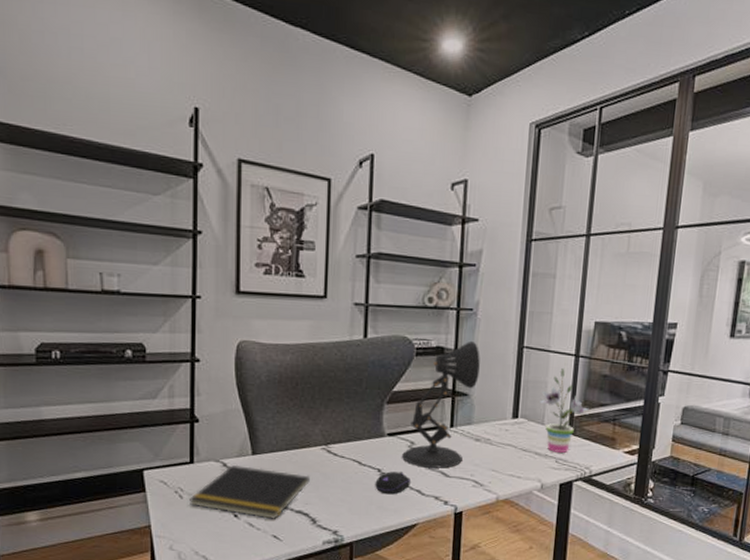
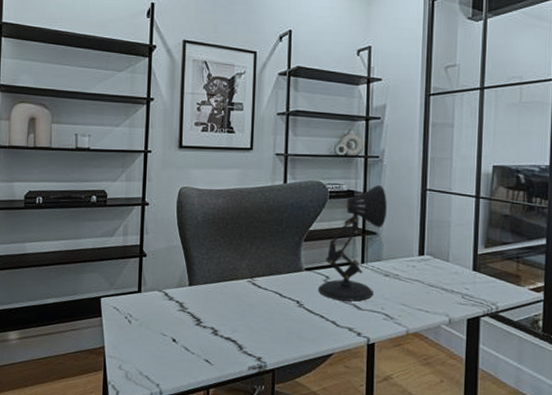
notepad: present [190,464,310,519] -> none [137,294,237,345]
computer mouse: present [375,471,410,495] -> none [294,303,326,325]
potted plant: present [540,368,589,453] -> none [444,209,492,289]

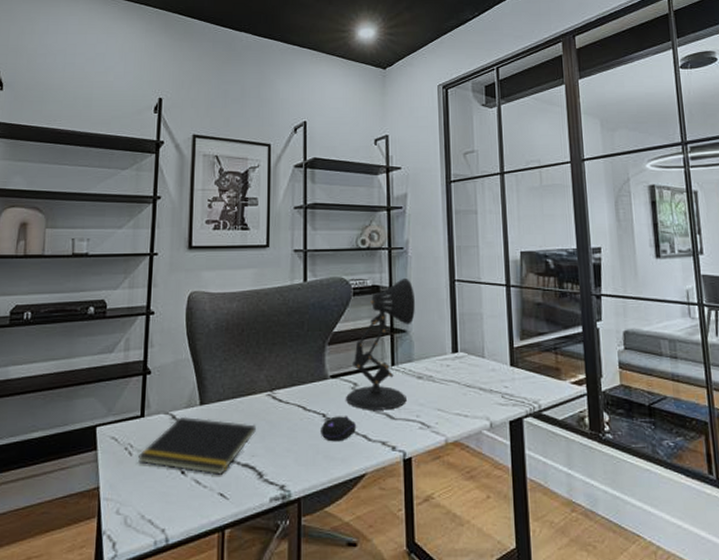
notepad: none [137,294,237,345] -> present [138,416,256,475]
computer mouse: none [294,303,326,325] -> present [321,416,356,442]

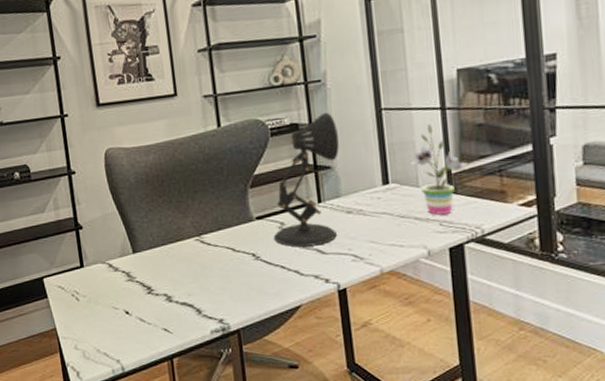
notepad: present [138,416,256,475] -> none [85,264,189,313]
computer mouse: present [321,416,356,442] -> none [252,254,287,279]
potted plant: none [477,299,528,387] -> present [410,125,468,215]

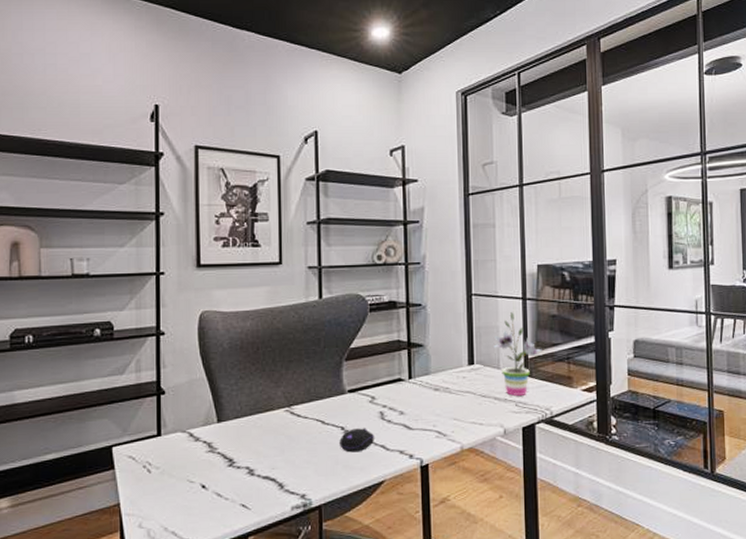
computer mouse: none [252,254,287,279] -> present [339,428,374,453]
desk lamp: present [274,112,339,247] -> none [364,293,432,422]

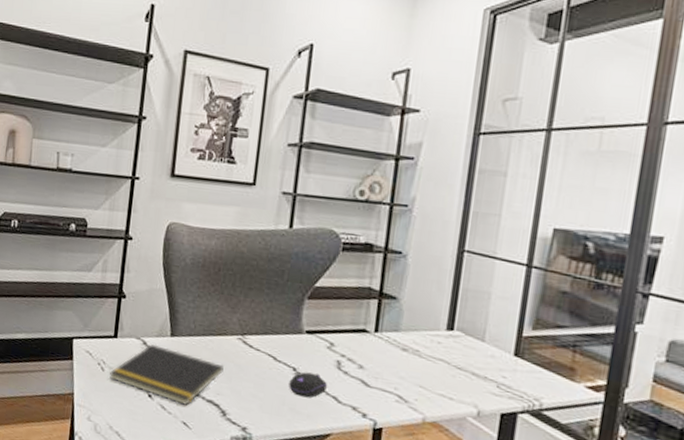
notepad: none [158,433,275,488] -> present [109,344,224,405]
potted plant: present [493,312,542,396] -> none [480,279,542,378]

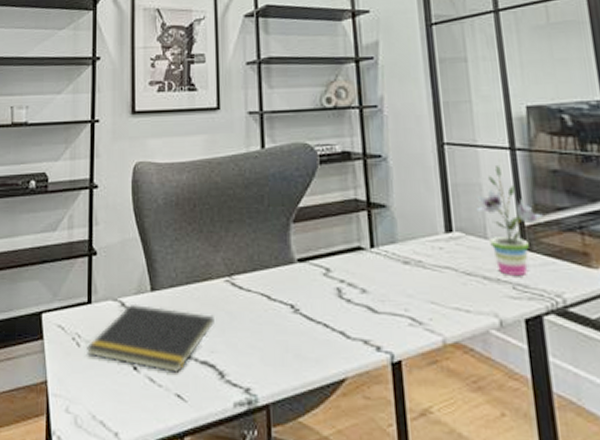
computer mouse: present [289,372,327,398] -> none [289,307,331,339]
potted plant: none [480,279,542,378] -> present [476,166,544,275]

